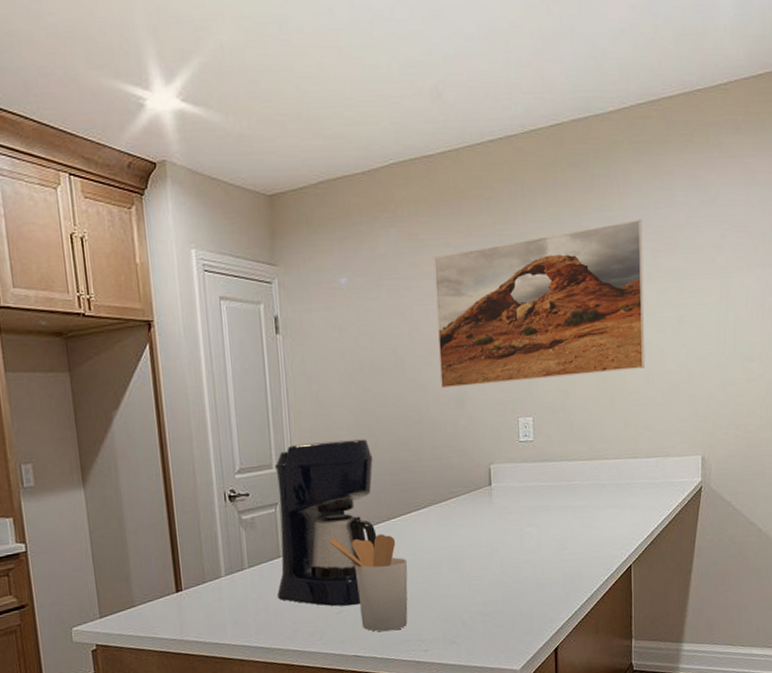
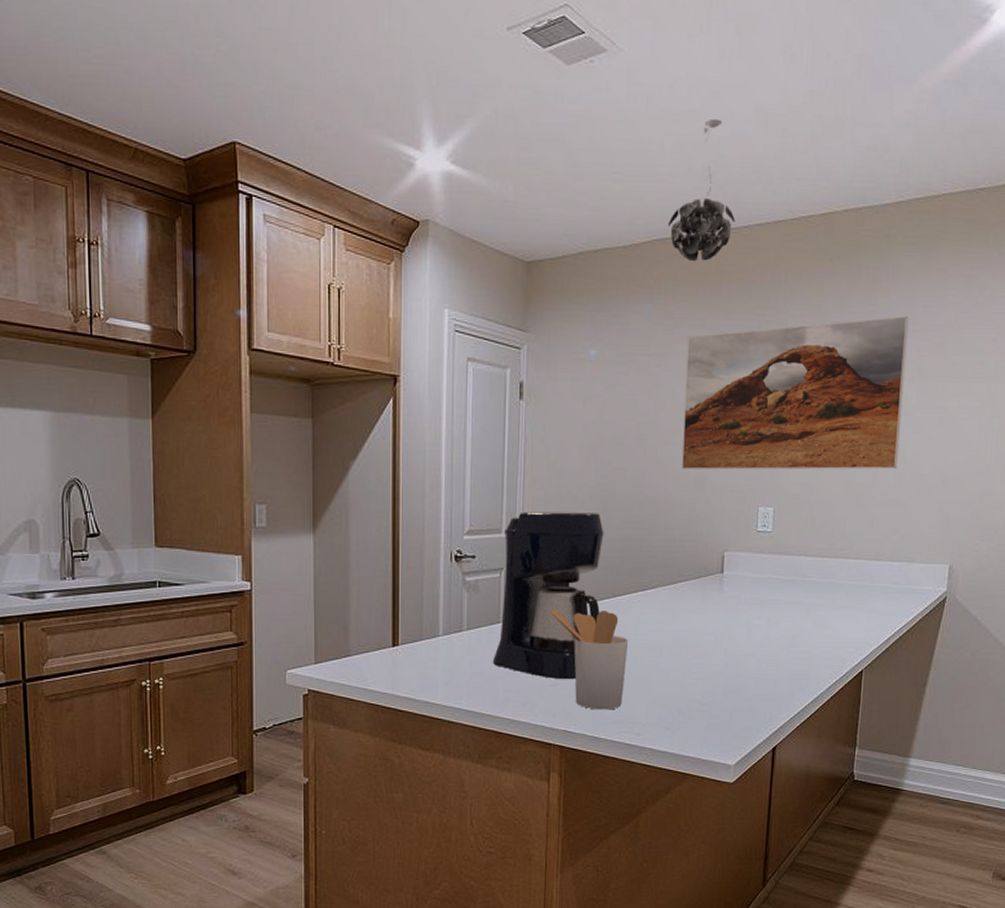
pendant light: none [403,38,468,182] -> present [667,118,735,261]

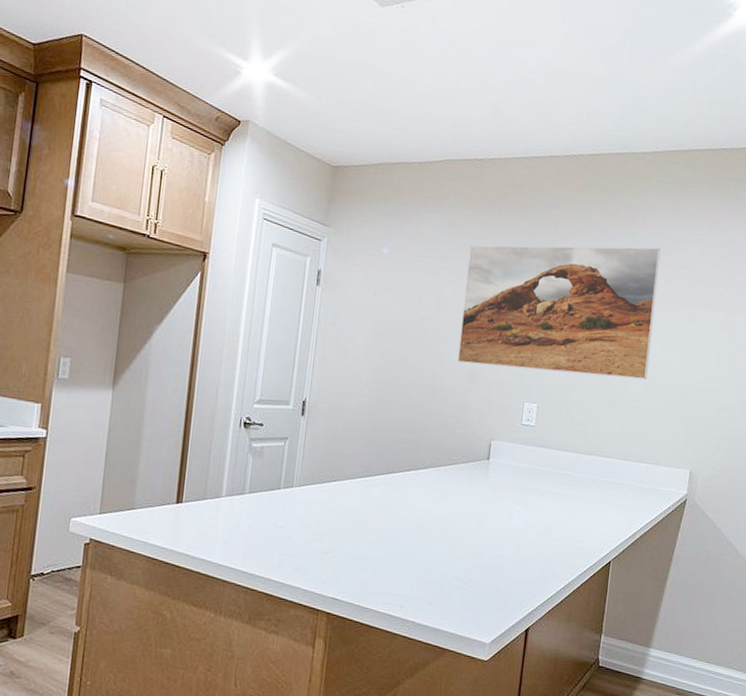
coffee maker: present [493,511,604,680] -> none [271,387,384,549]
utensil holder: present [550,609,629,710] -> none [328,480,399,581]
pendant light: present [667,118,735,261] -> none [458,65,517,183]

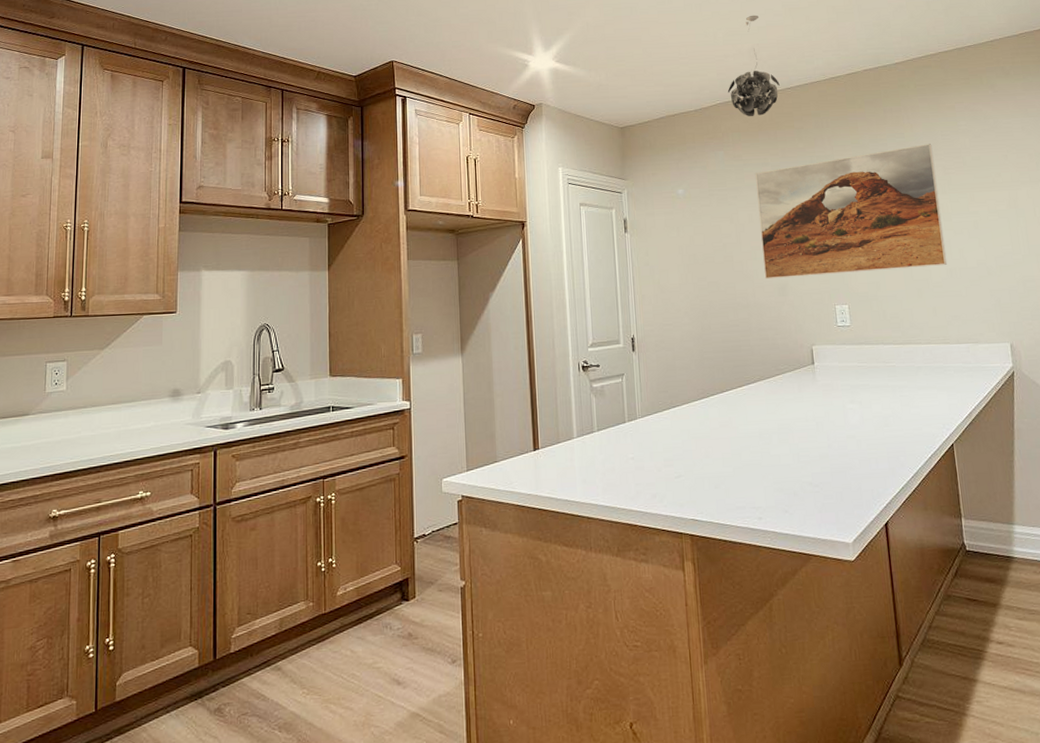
pendant light: none [458,65,517,183] -> present [727,15,780,116]

